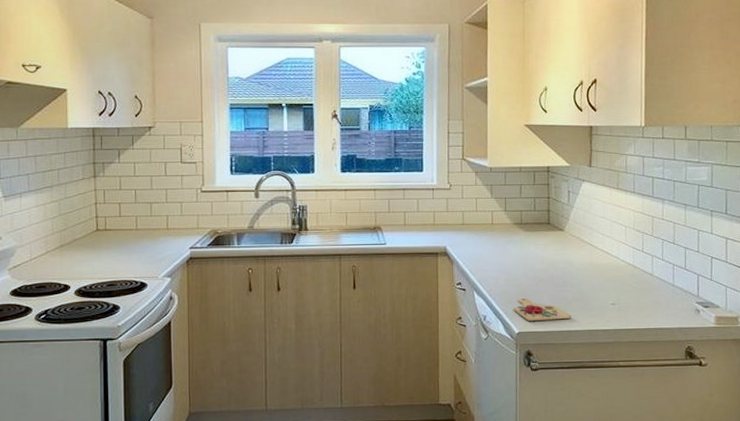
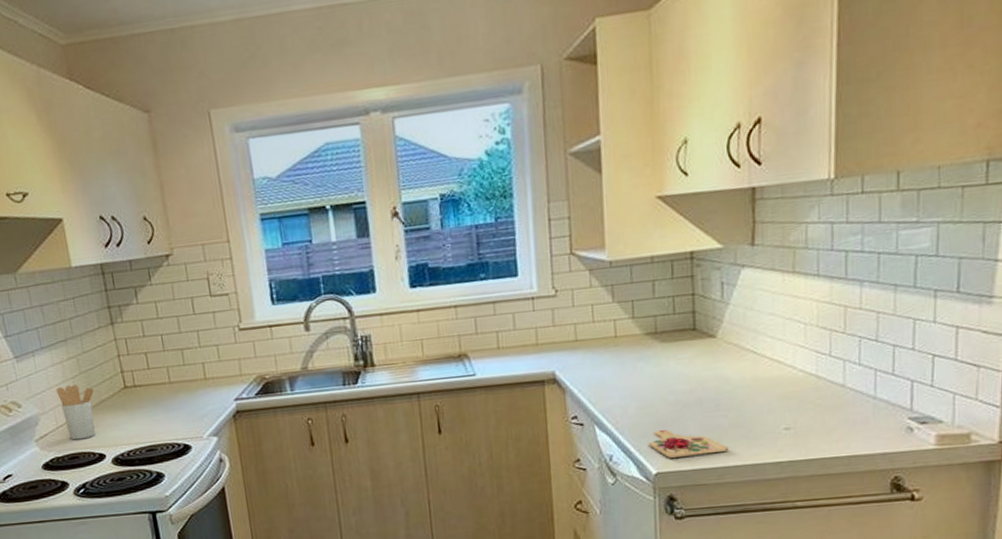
utensil holder: none [36,224,70,272] -> present [56,384,96,440]

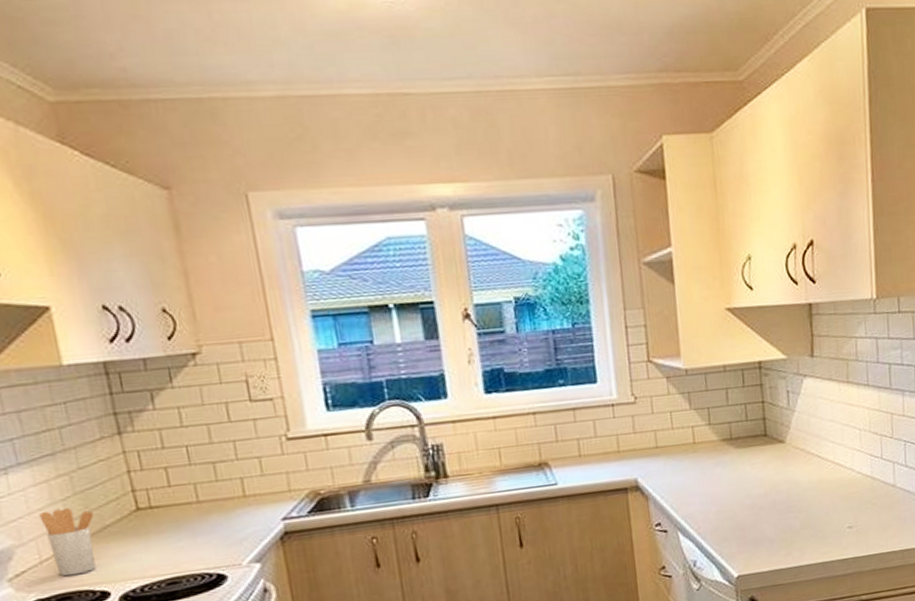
cutting board: present [648,430,729,458] -> none [729,533,802,560]

